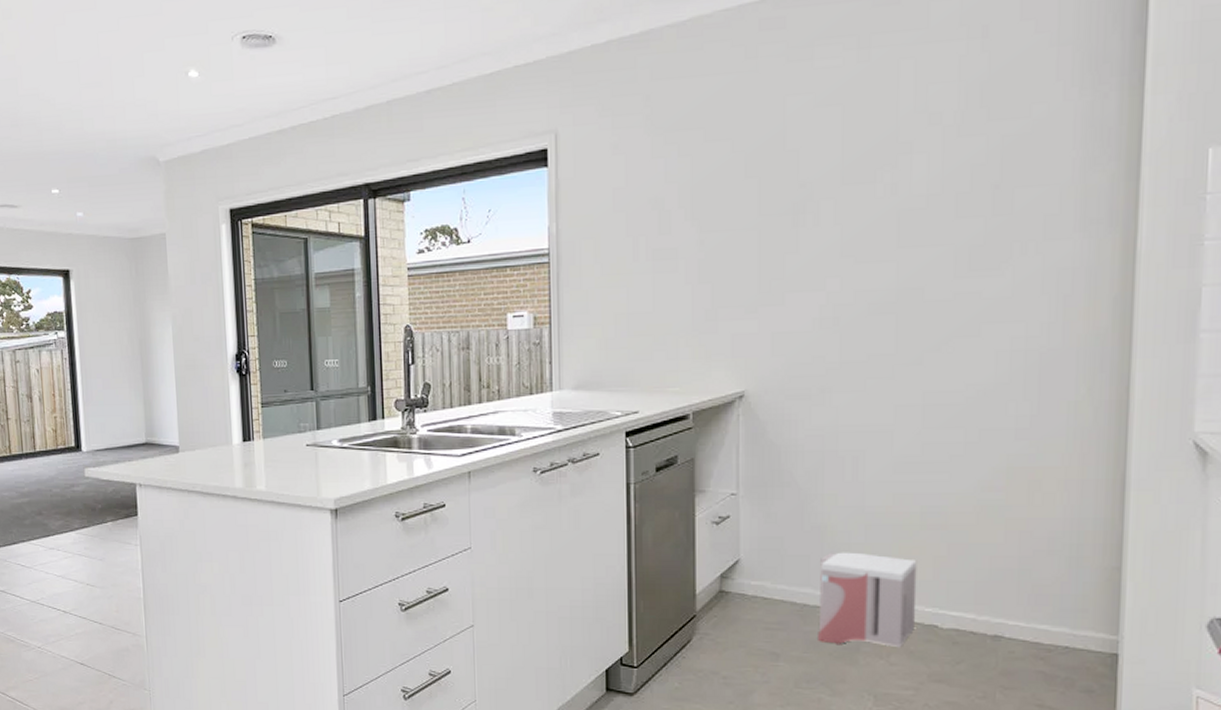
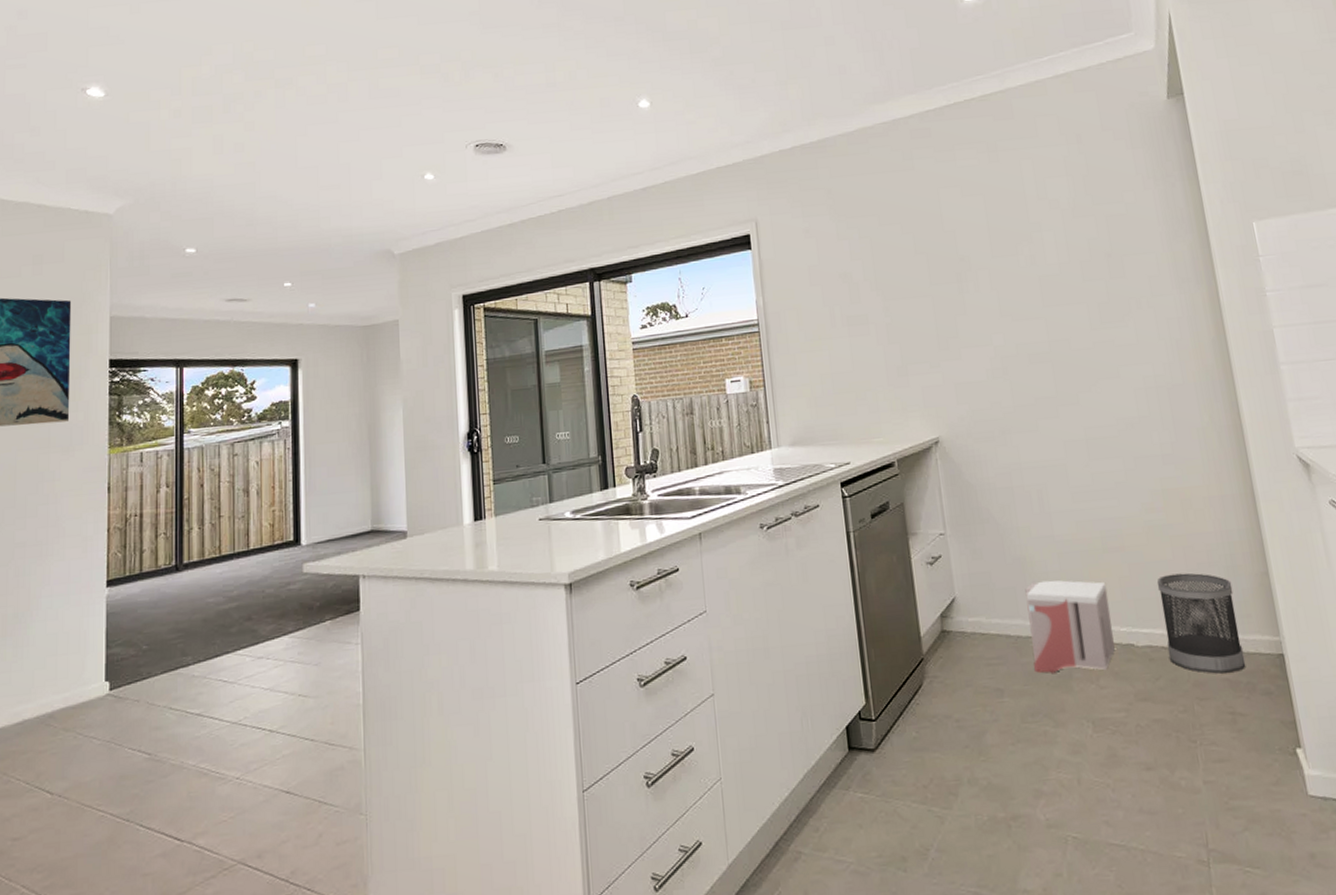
wastebasket: none [976,559,1072,666] -> present [1157,573,1246,674]

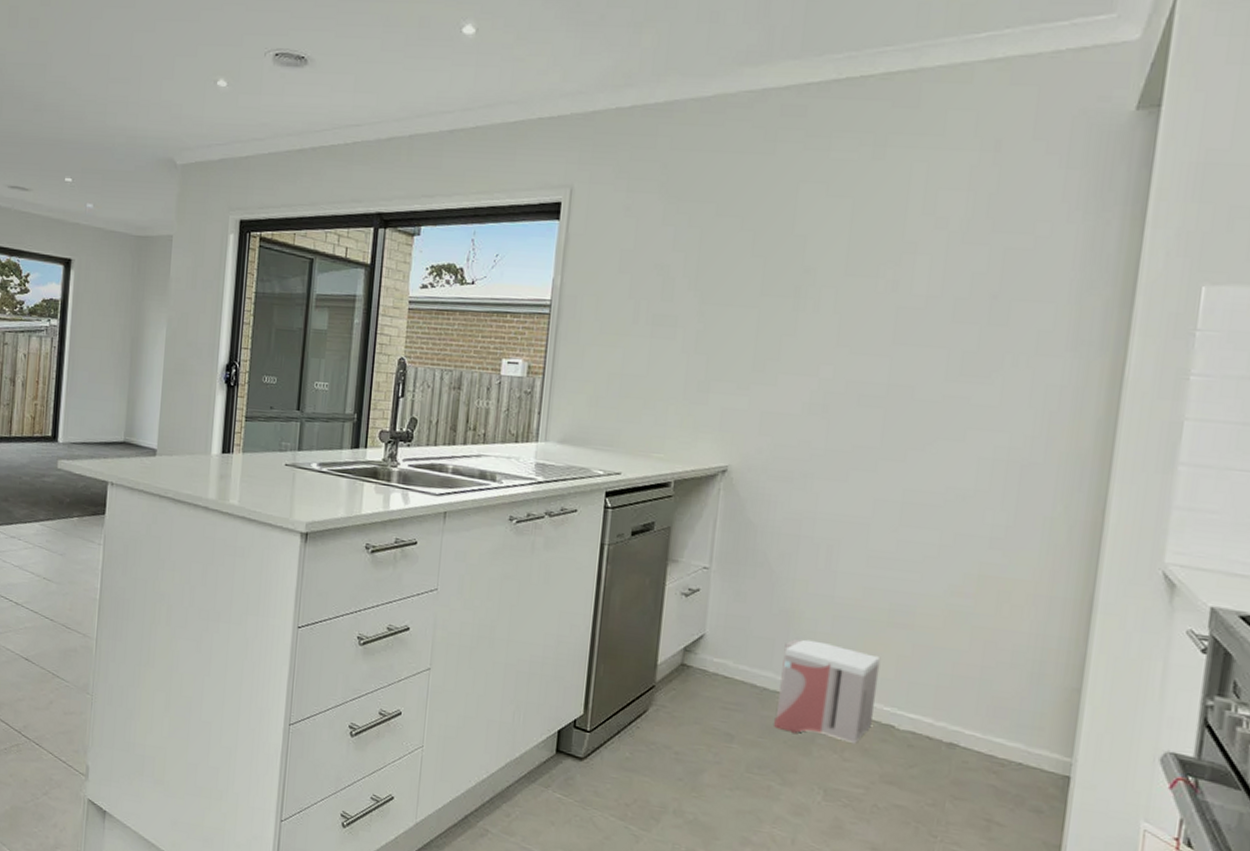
wastebasket: present [1157,573,1246,674] -> none [931,665,1032,782]

